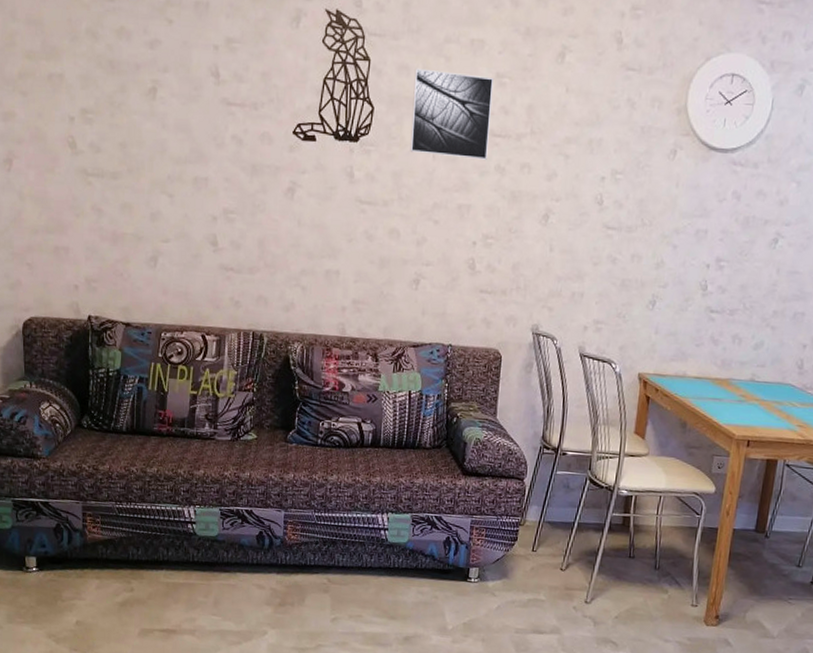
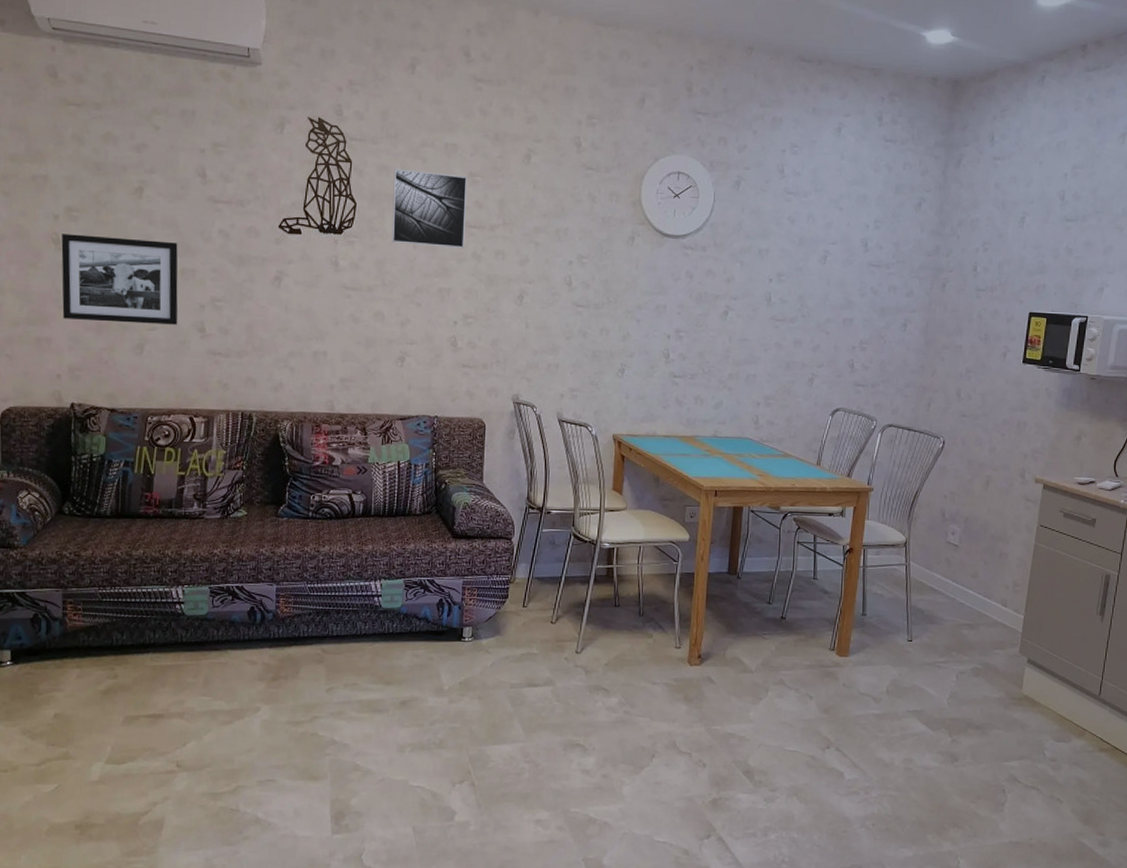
picture frame: none [77,137,191,237] -> present [61,234,178,325]

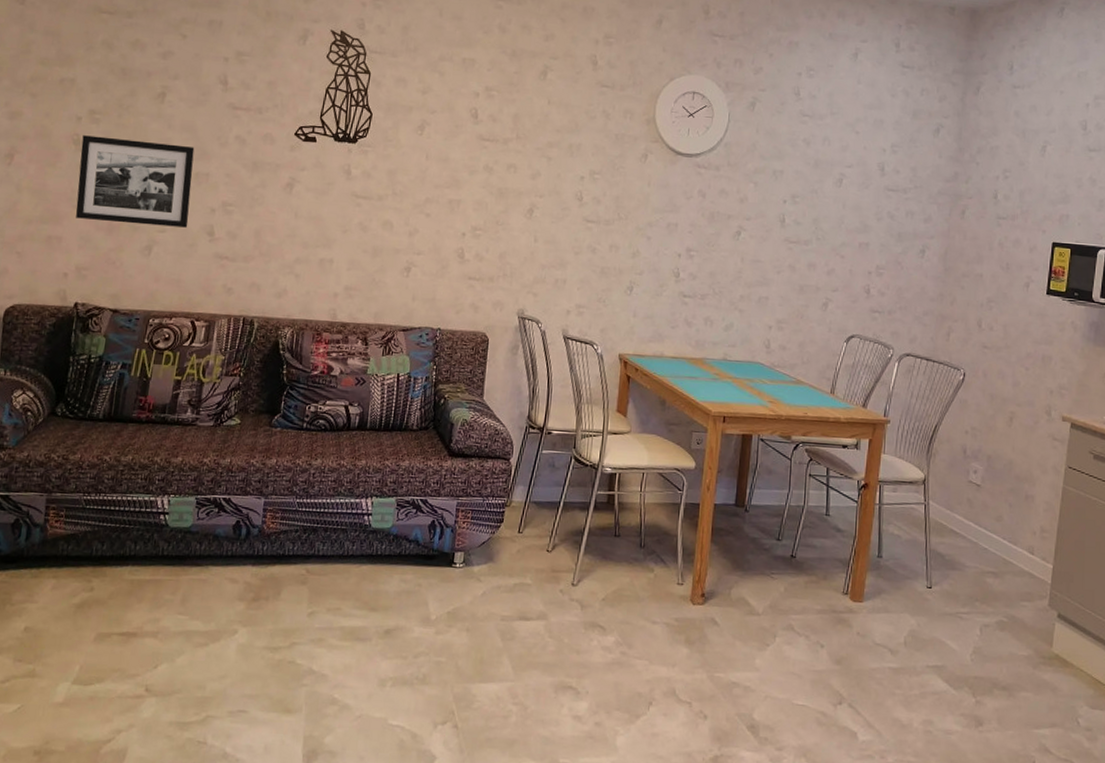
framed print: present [391,168,468,248] -> none [404,81,484,161]

